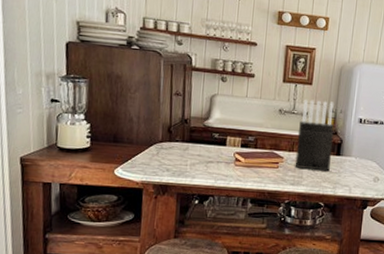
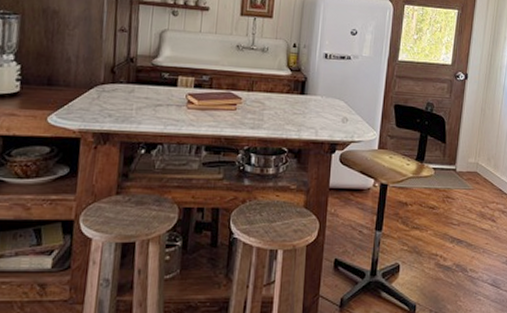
knife block: present [295,99,335,172] -> none [254,33,298,113]

